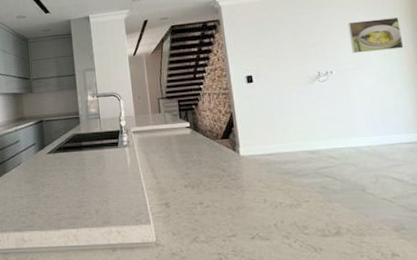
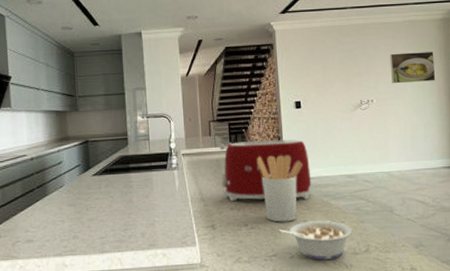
toaster: none [169,114,271,178] -> present [219,139,312,201]
utensil holder: none [208,131,259,201] -> present [256,155,303,222]
legume: none [236,199,318,242] -> present [278,220,352,260]

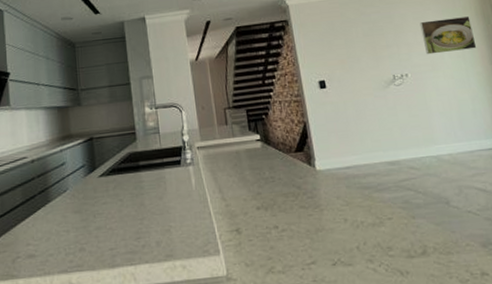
toaster: present [219,139,312,201] -> none [238,123,350,199]
utensil holder: present [256,155,303,222] -> none [281,142,335,222]
legume: present [278,220,352,260] -> none [315,217,403,267]

